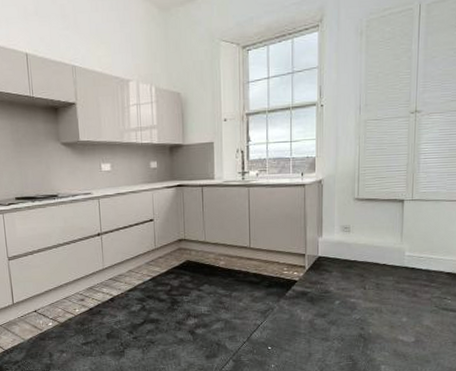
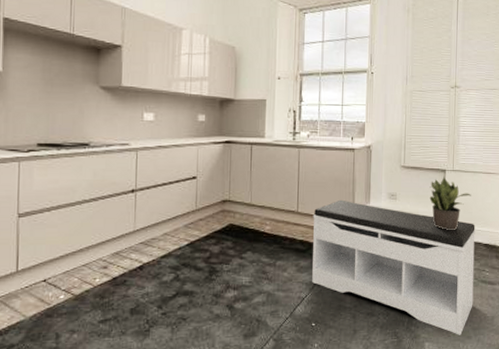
bench: none [265,234,437,359] -> present [312,199,475,335]
potted plant: none [385,206,433,260] -> present [429,176,472,230]

